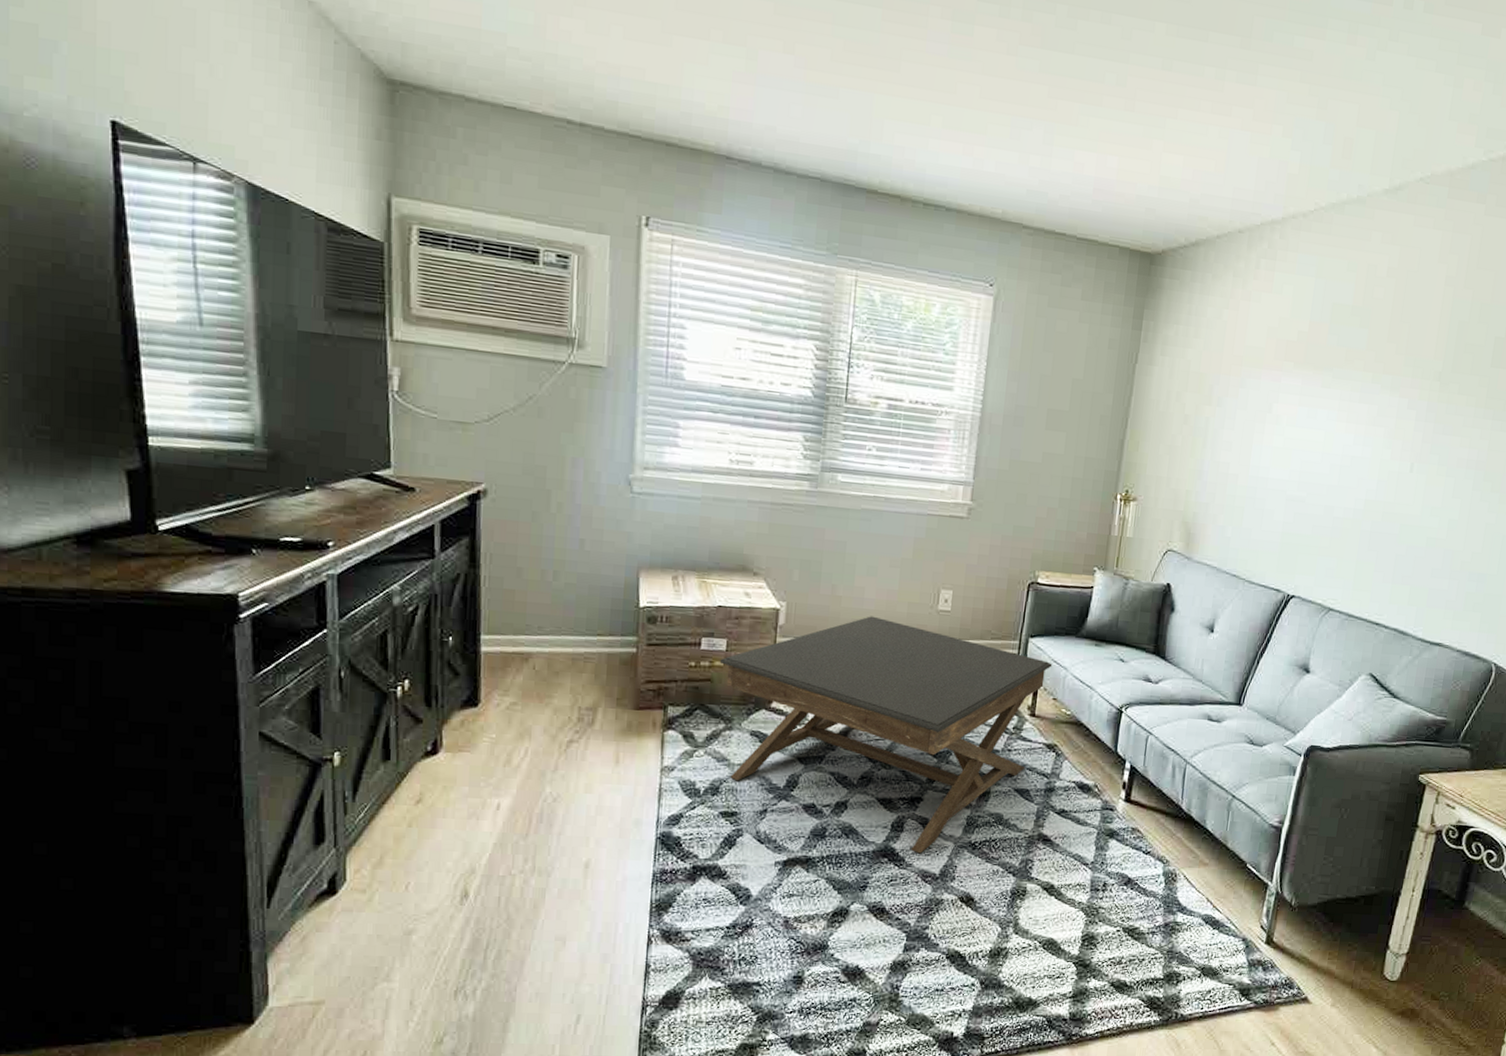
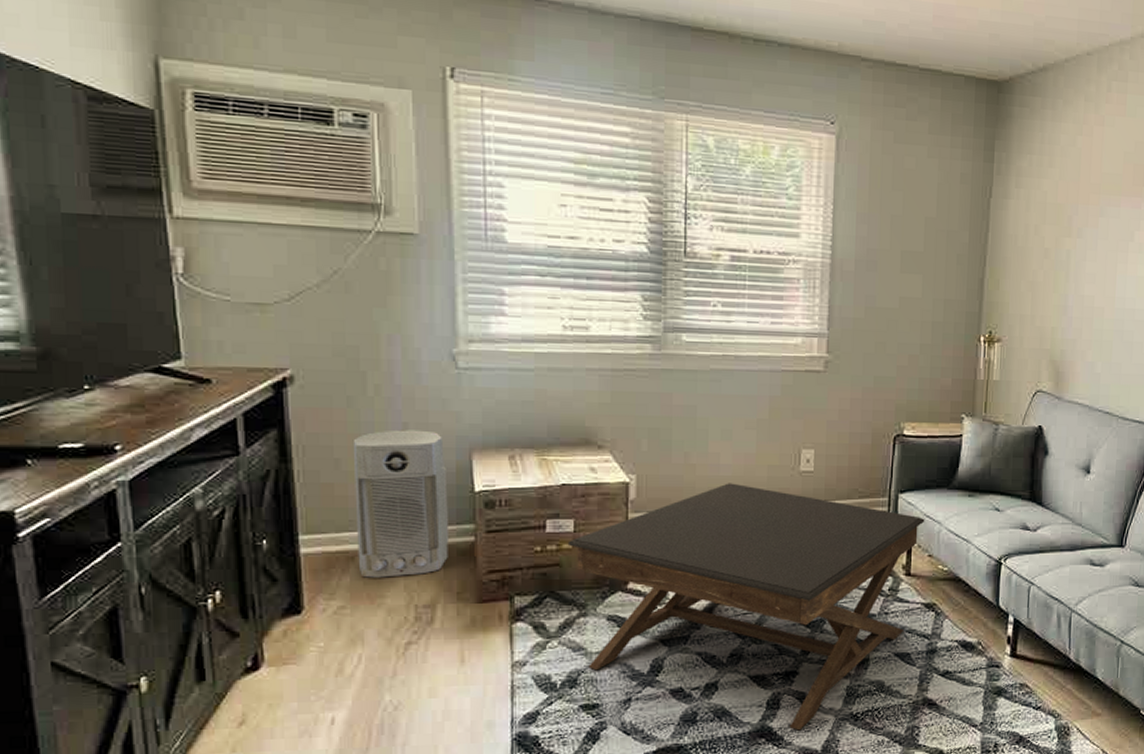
air purifier: none [531,545,616,680] -> present [352,429,450,578]

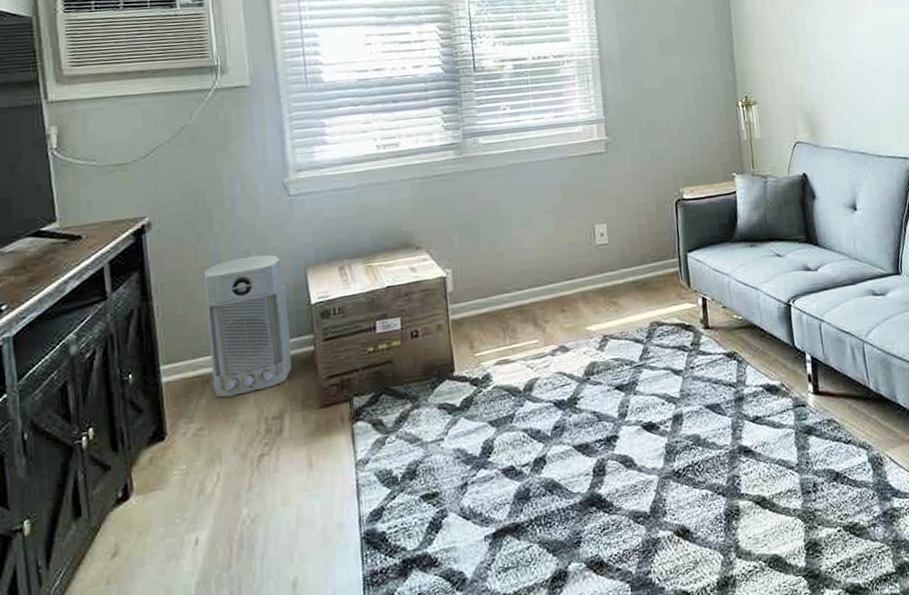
coffee table: present [567,483,925,731] -> none [396,264,715,495]

